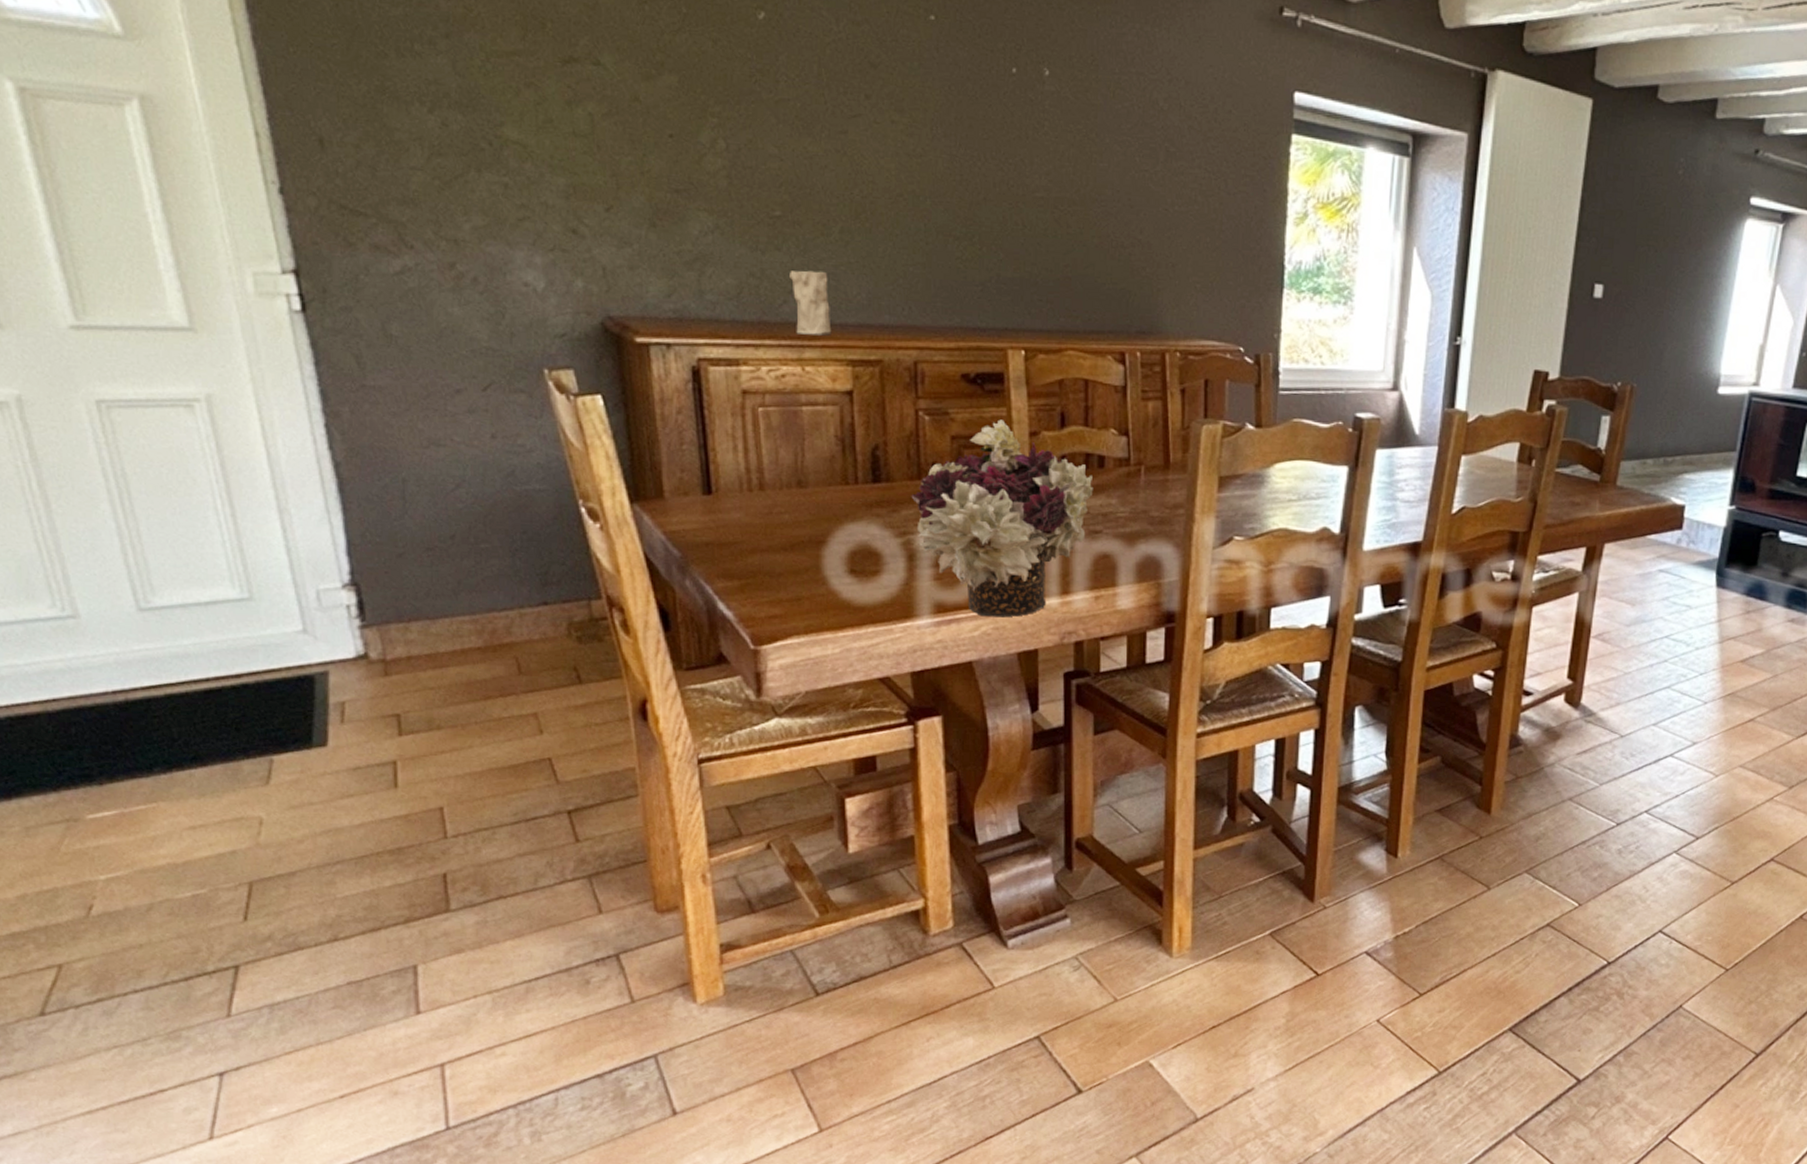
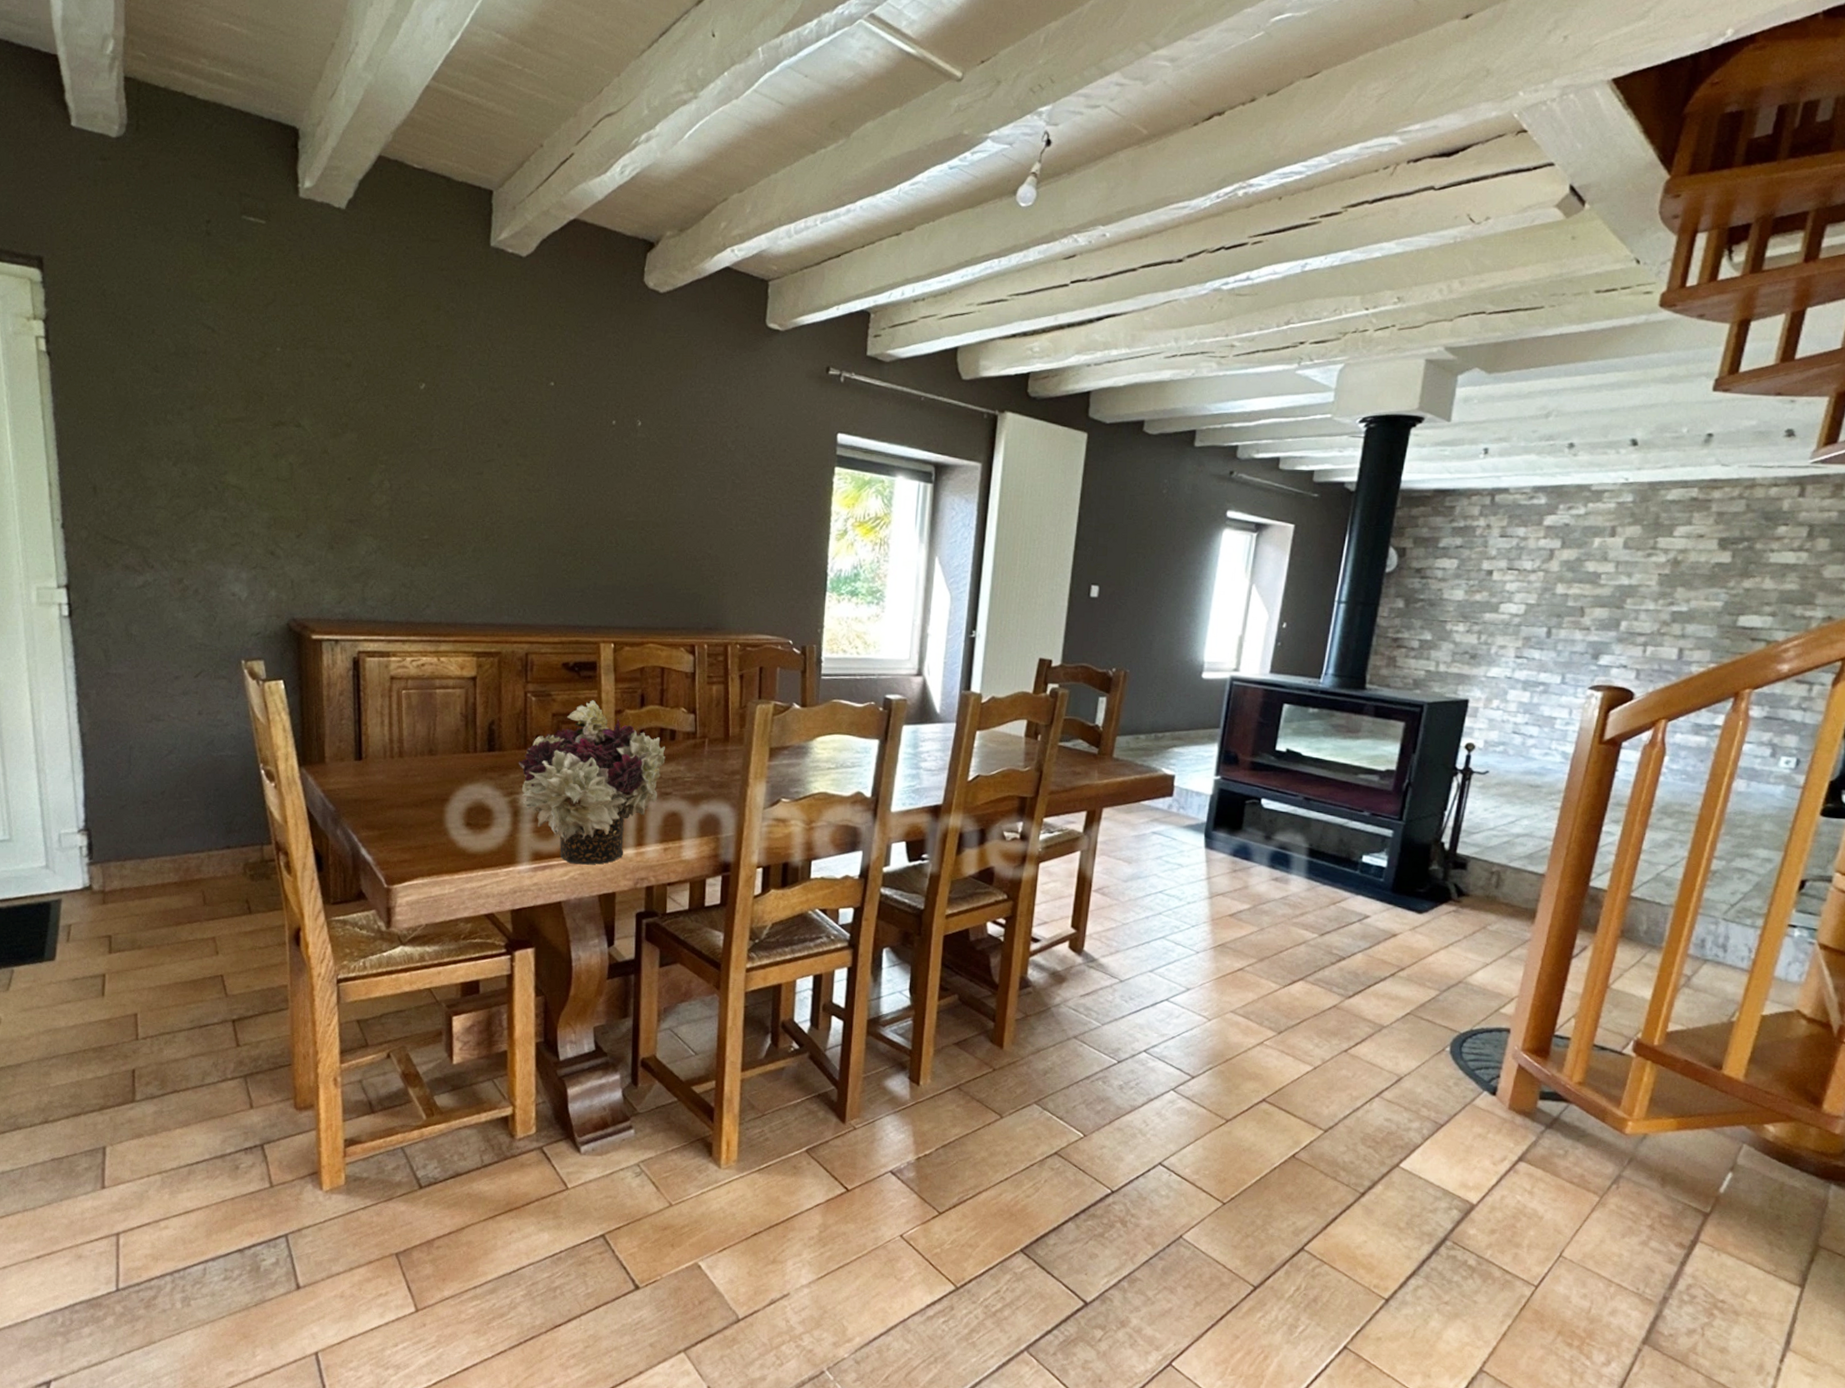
candle: present [790,270,832,336] -> none [432,581,462,633]

